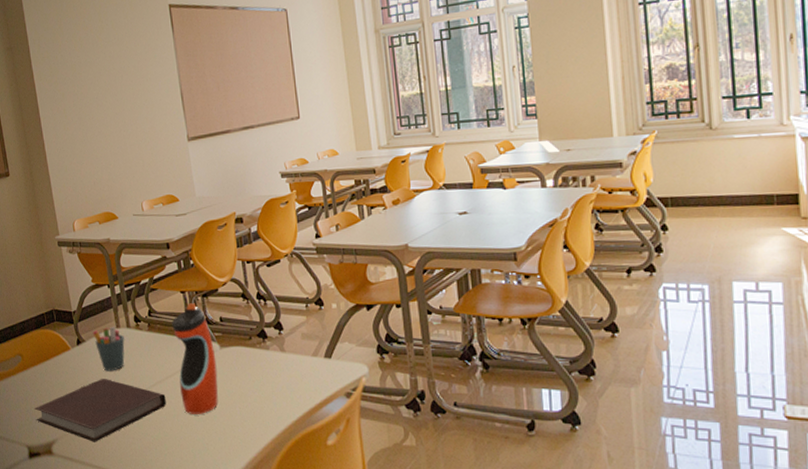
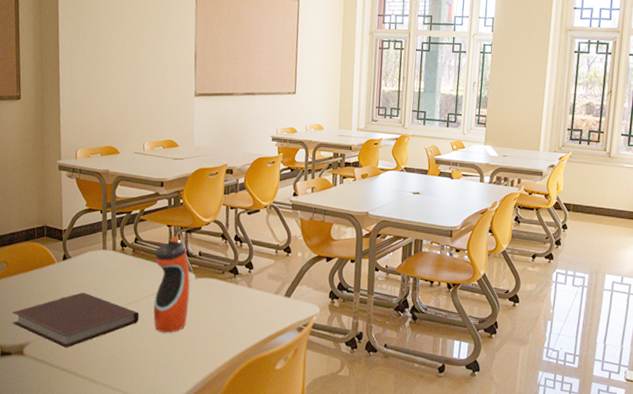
pen holder: present [92,326,125,371] -> none [79,247,109,287]

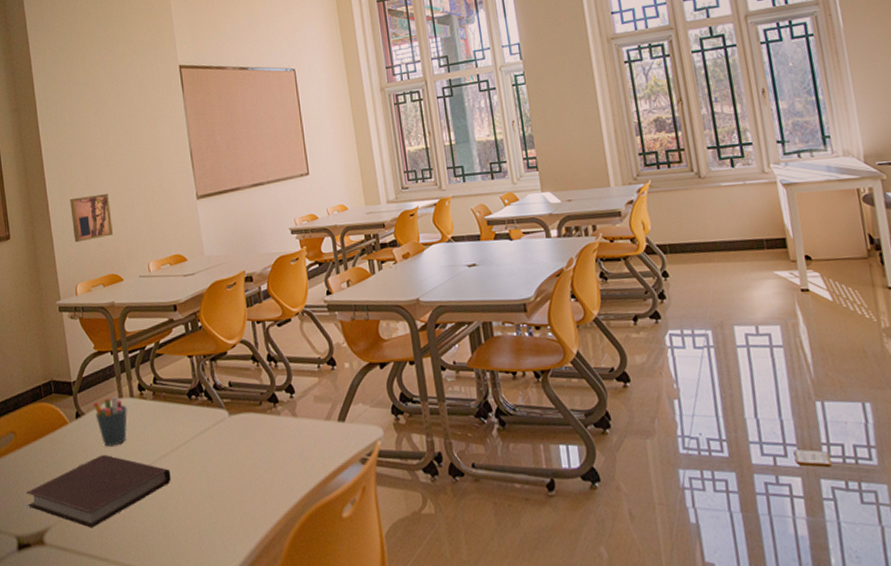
wall art: none [79,74,116,114] -> present [70,194,114,243]
pen holder: none [79,247,109,287] -> present [93,396,127,447]
water bottle: present [153,236,190,333] -> none [178,368,227,491]

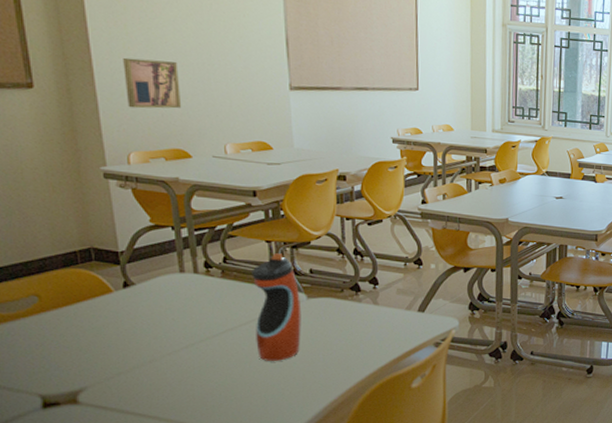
notebook: present [26,455,171,528] -> none [54,324,237,390]
pen holder: present [93,396,127,447] -> none [146,270,189,317]
water bottle: none [178,368,227,491] -> present [252,253,302,361]

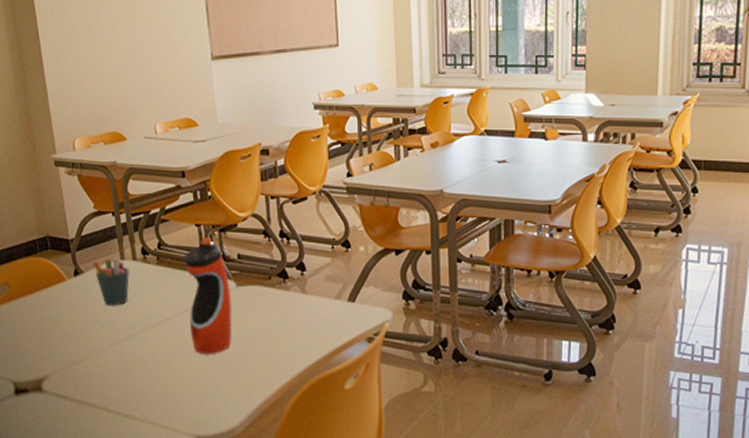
wall art: present [123,57,182,109] -> none [66,43,116,94]
pen holder: none [146,270,189,317] -> present [92,257,130,306]

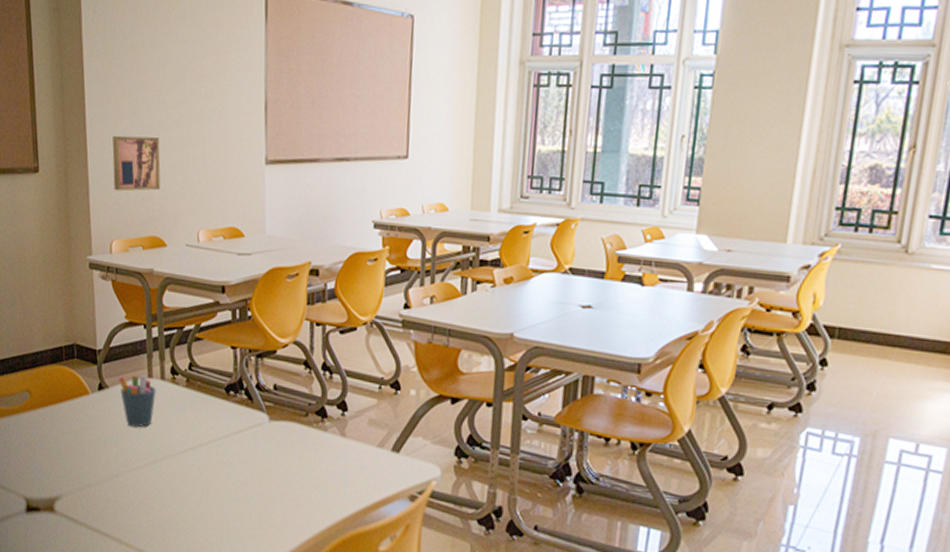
wall art: none [66,43,116,94] -> present [112,135,161,192]
water bottle: present [184,238,232,354] -> none [214,362,263,494]

